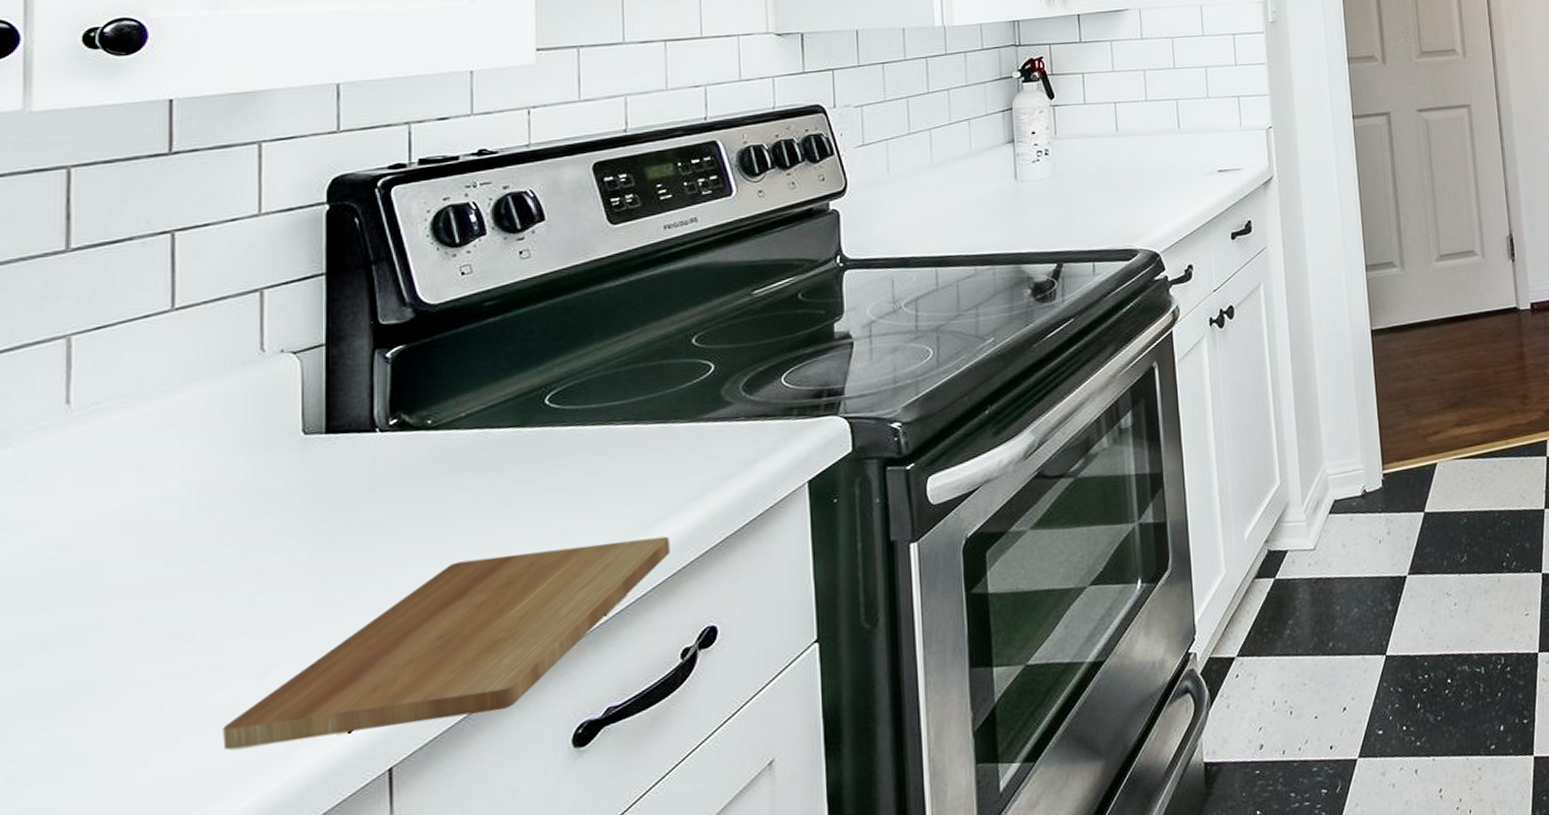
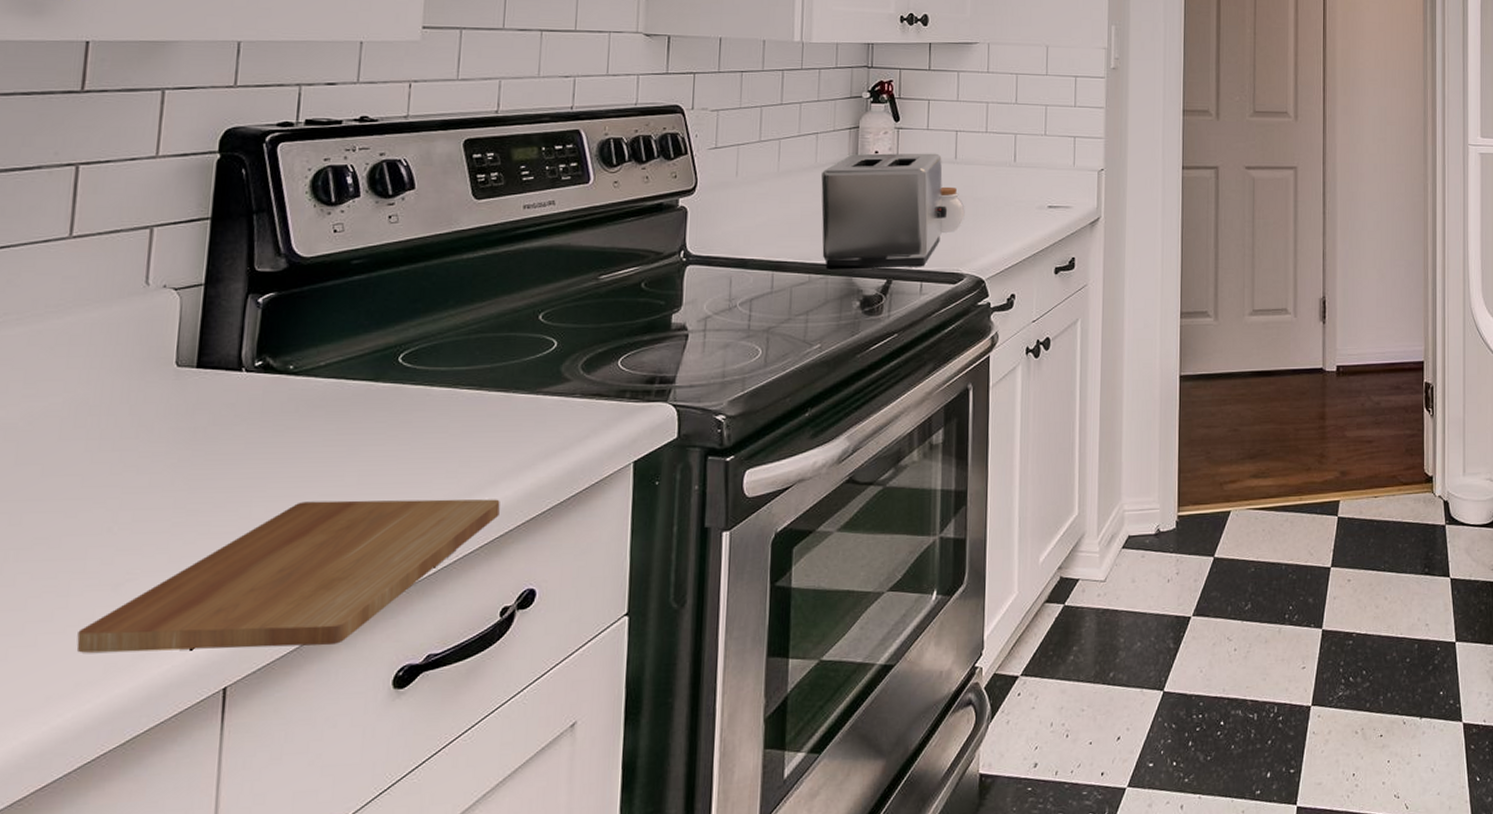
toaster: none [977,127,1114,260] -> present [820,153,948,270]
jar: none [1104,160,1132,209] -> present [940,186,965,233]

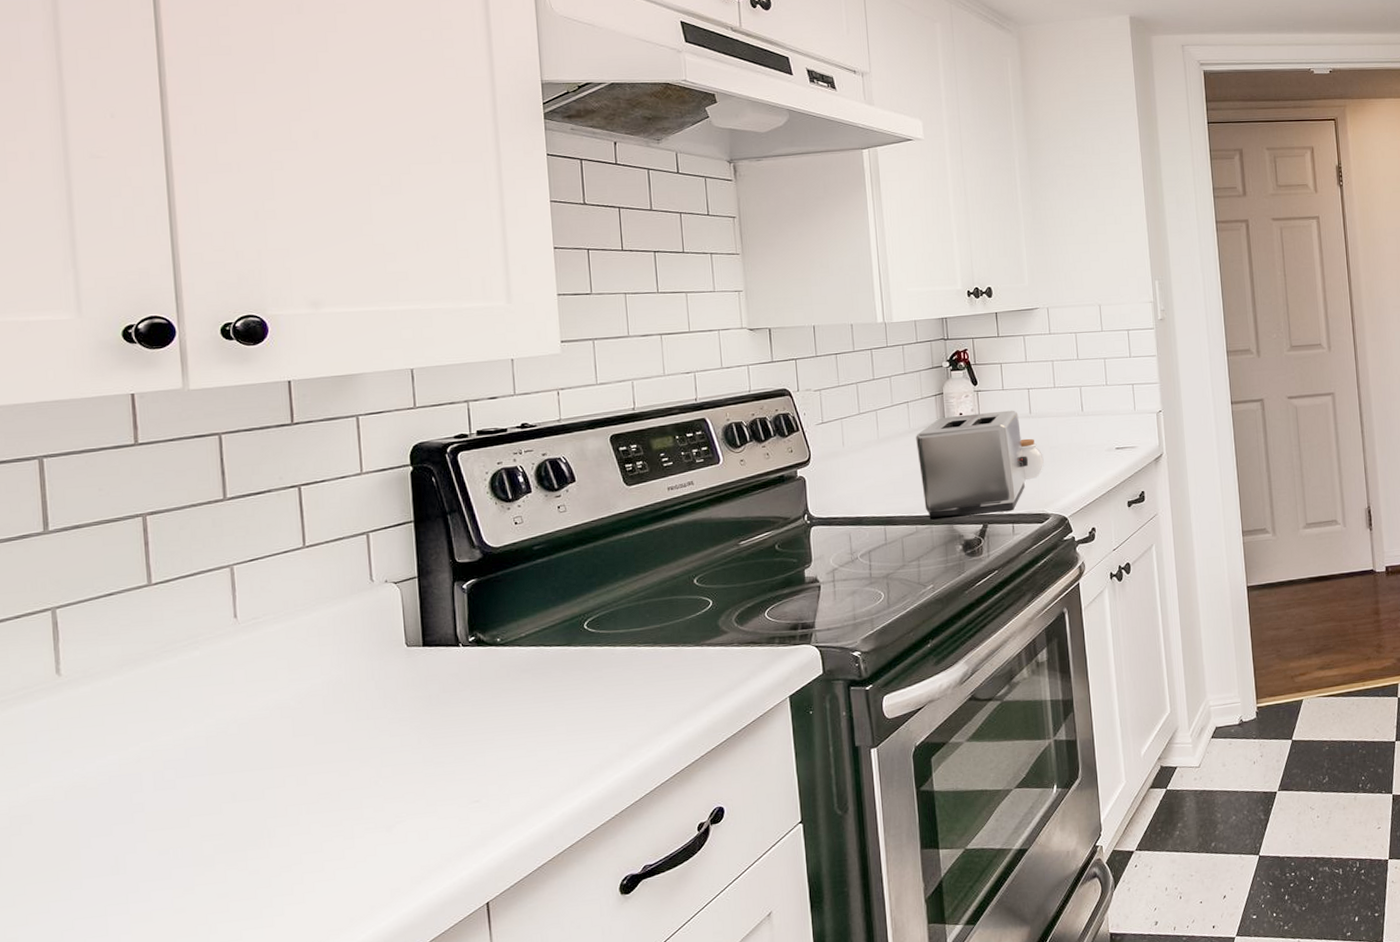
cutting board: present [76,499,500,653] -> none [366,735,685,883]

